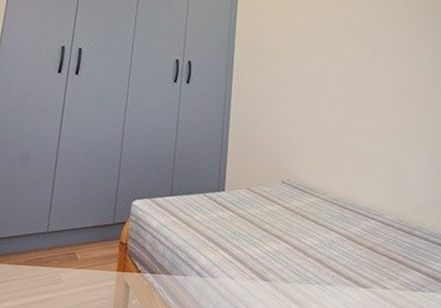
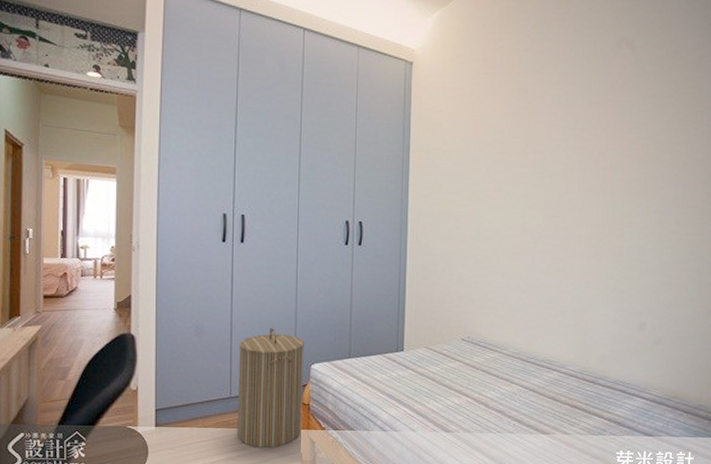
laundry hamper: none [49,159,127,291] -> present [237,327,304,448]

